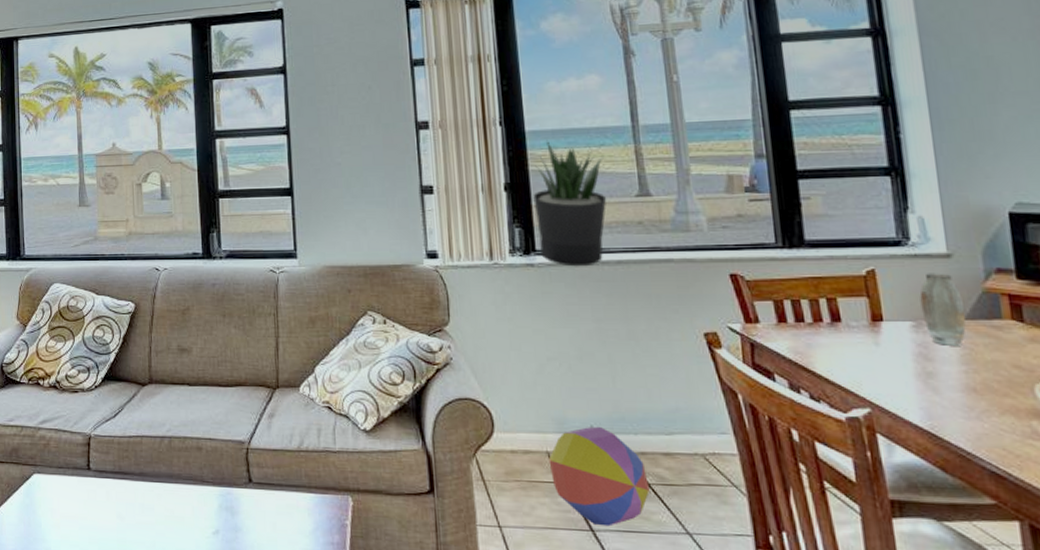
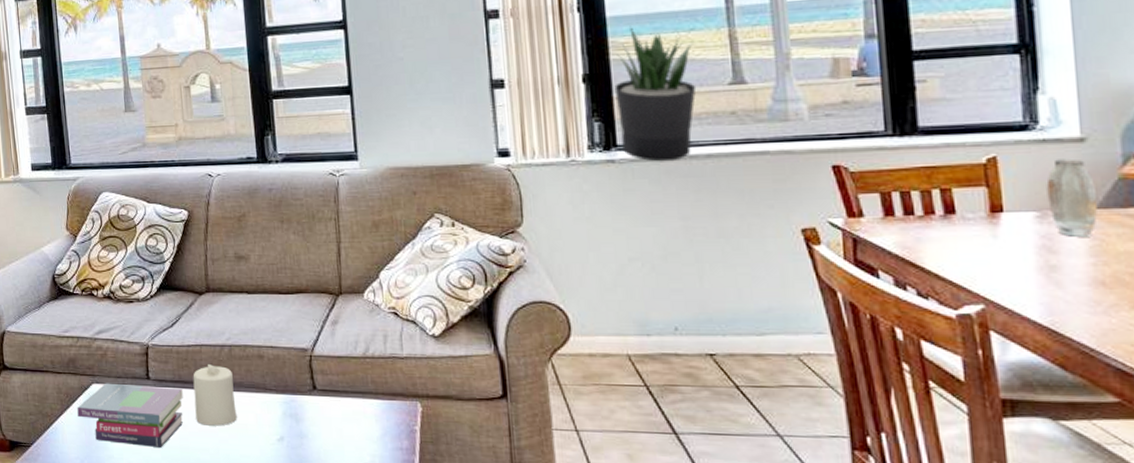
books: none [17,473,122,540] -> present [77,383,183,447]
candle: none [132,454,174,519] -> present [193,363,237,426]
beachball: present [548,427,650,527] -> none [629,329,738,429]

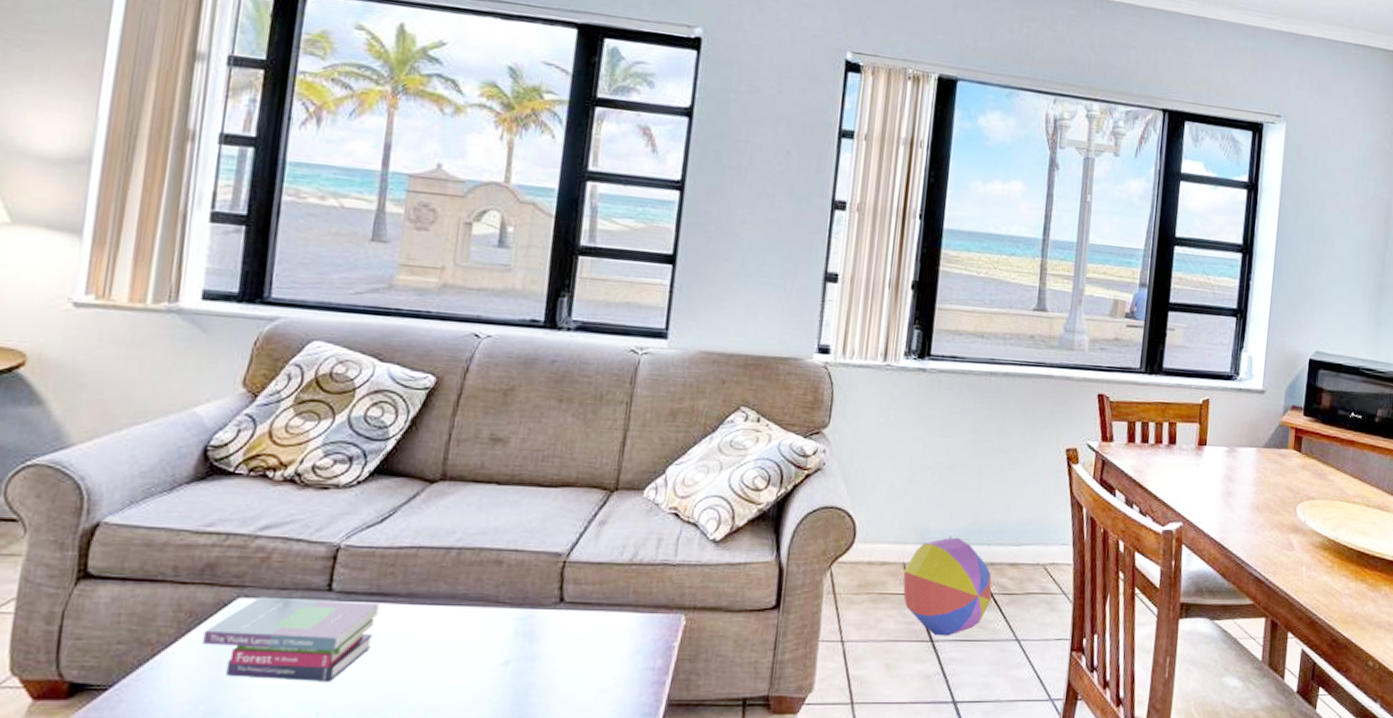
candle: present [193,363,237,426] -> none [391,570,456,650]
planter: present [614,26,697,162] -> none [935,241,1012,376]
beachball: none [629,329,738,429] -> present [903,538,992,637]
vase: present [1046,158,1099,237] -> none [1235,405,1266,470]

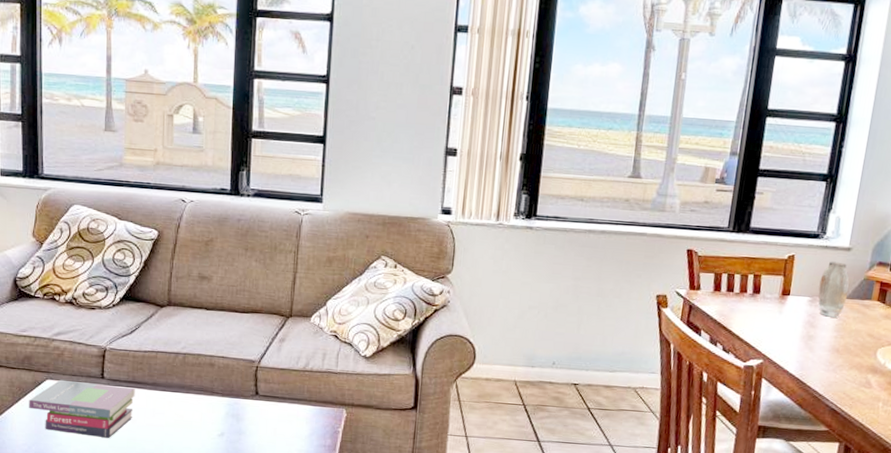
beachball: present [903,538,992,637] -> none [514,363,589,439]
vase: none [1235,405,1266,470] -> present [818,261,850,318]

